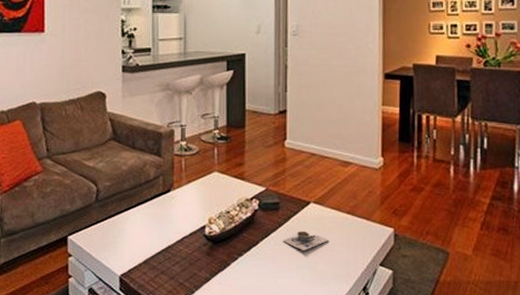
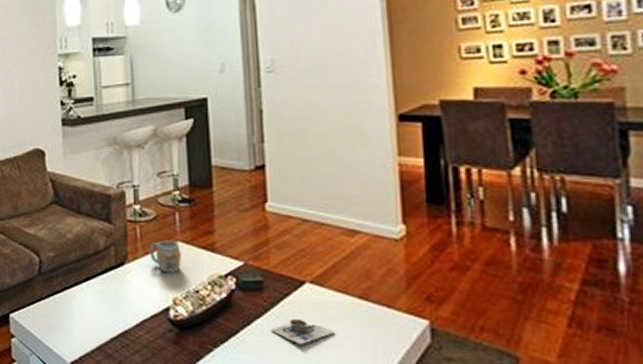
mug: none [192,171,217,198] -> present [149,240,181,274]

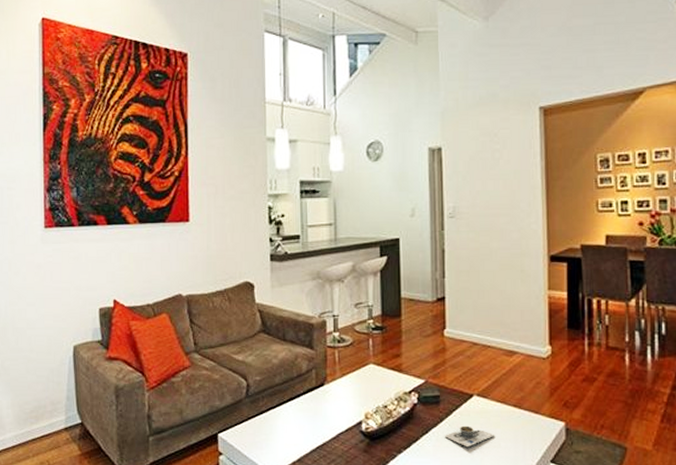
mug: present [149,240,181,274] -> none [346,363,373,392]

